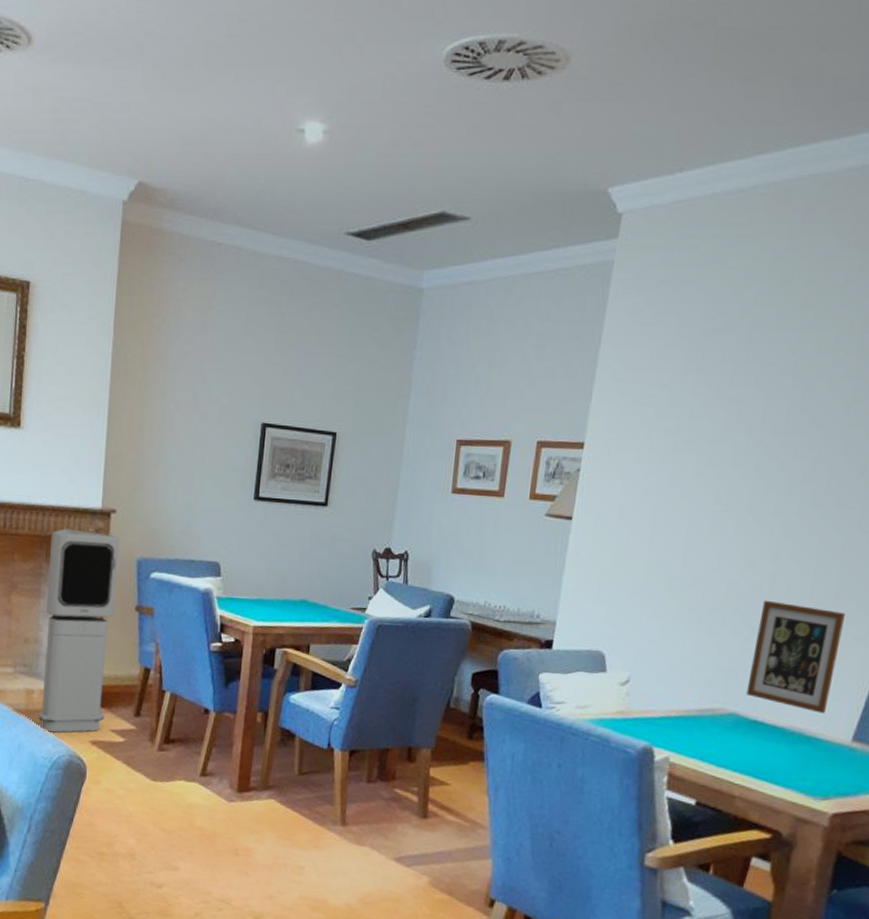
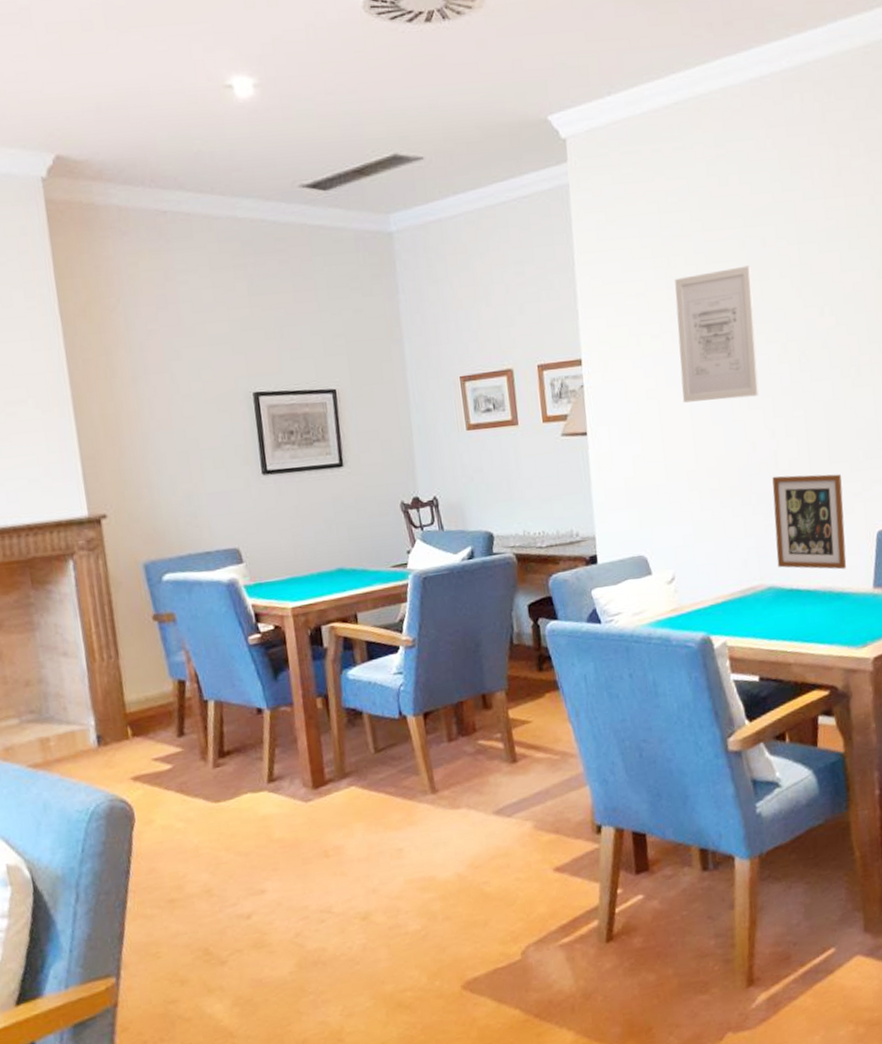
air purifier: present [37,528,119,733] -> none [33,542,142,781]
wall art: none [683,372,797,513] -> present [675,265,759,403]

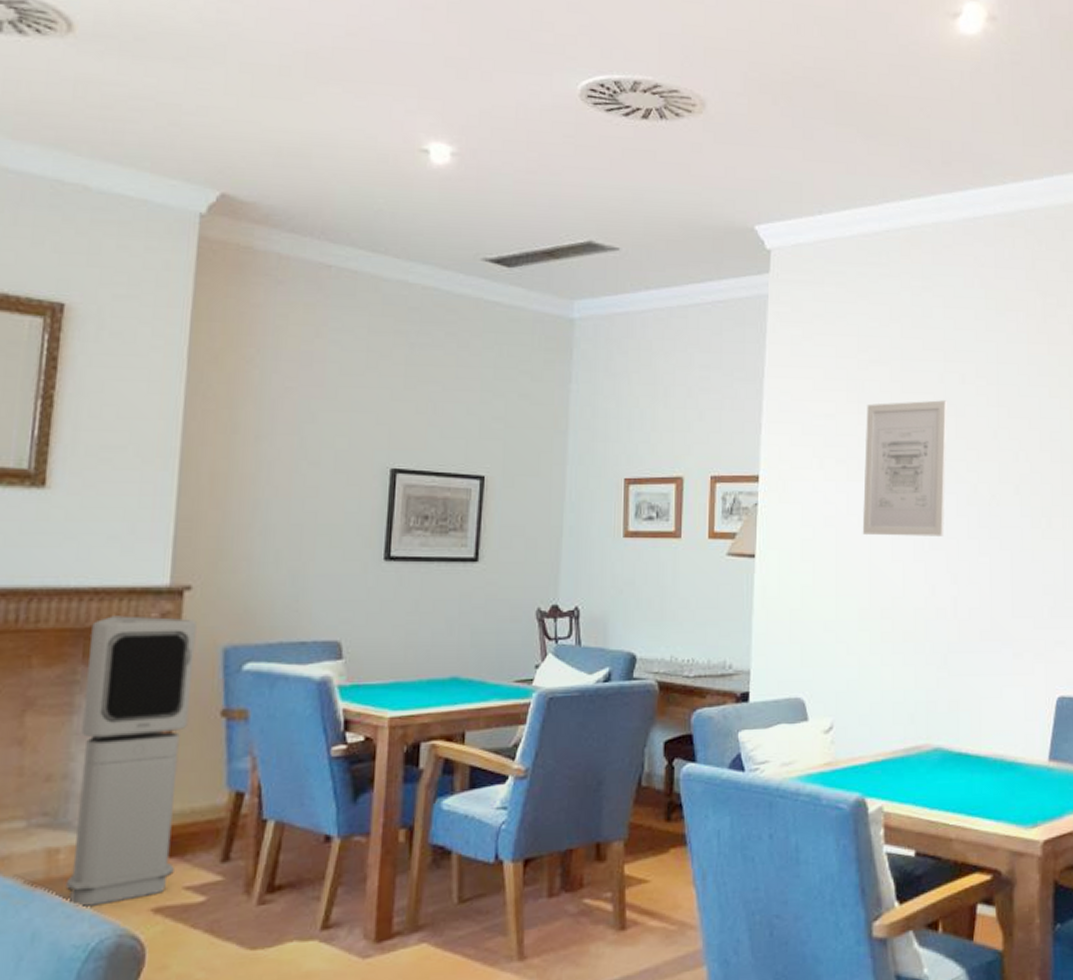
air purifier: none [33,542,142,781] -> present [65,615,197,907]
picture frame: present [772,474,847,570] -> none [947,625,1023,736]

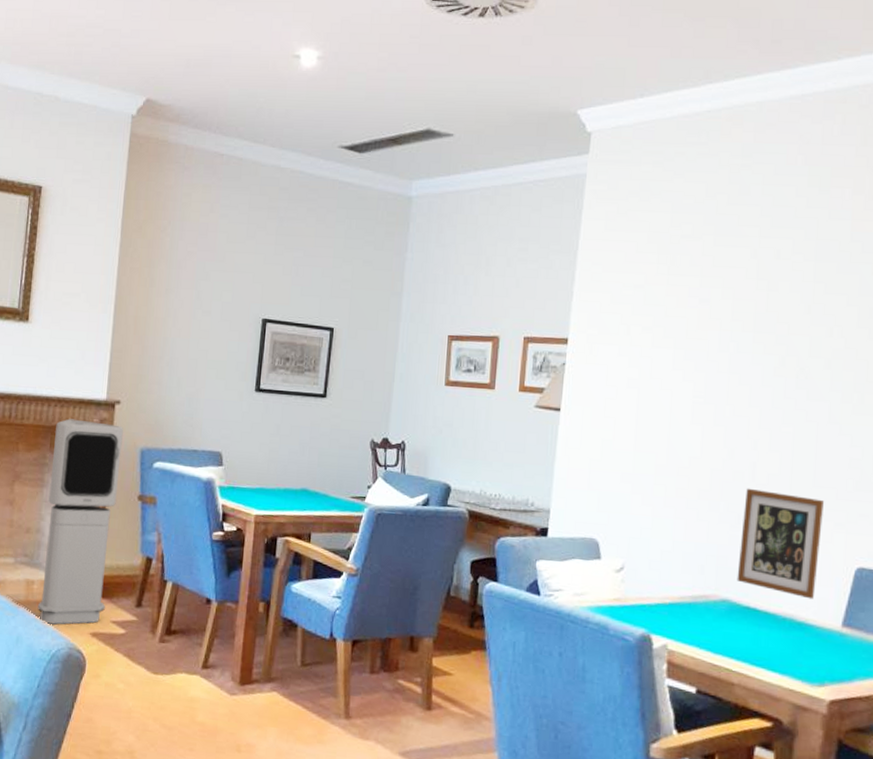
wall art: present [862,400,947,536] -> none [664,274,759,404]
picture frame: none [947,625,1023,736] -> present [737,488,824,600]

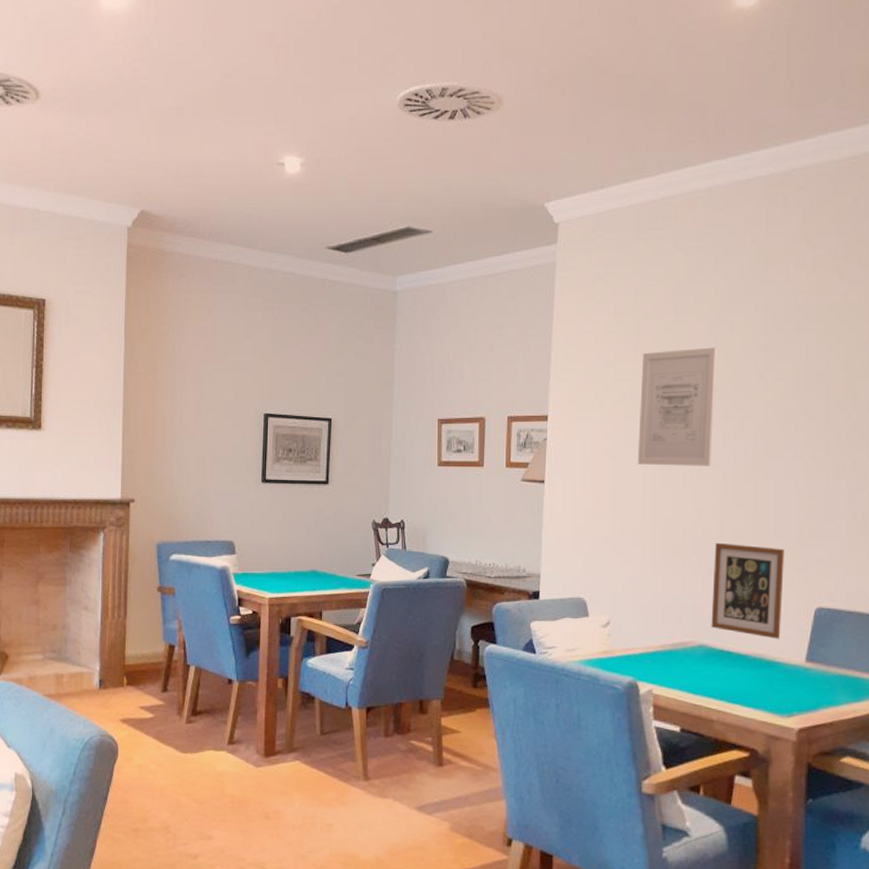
air purifier: present [37,418,123,625] -> none [68,519,139,714]
wall art: none [664,274,759,404] -> present [637,347,717,466]

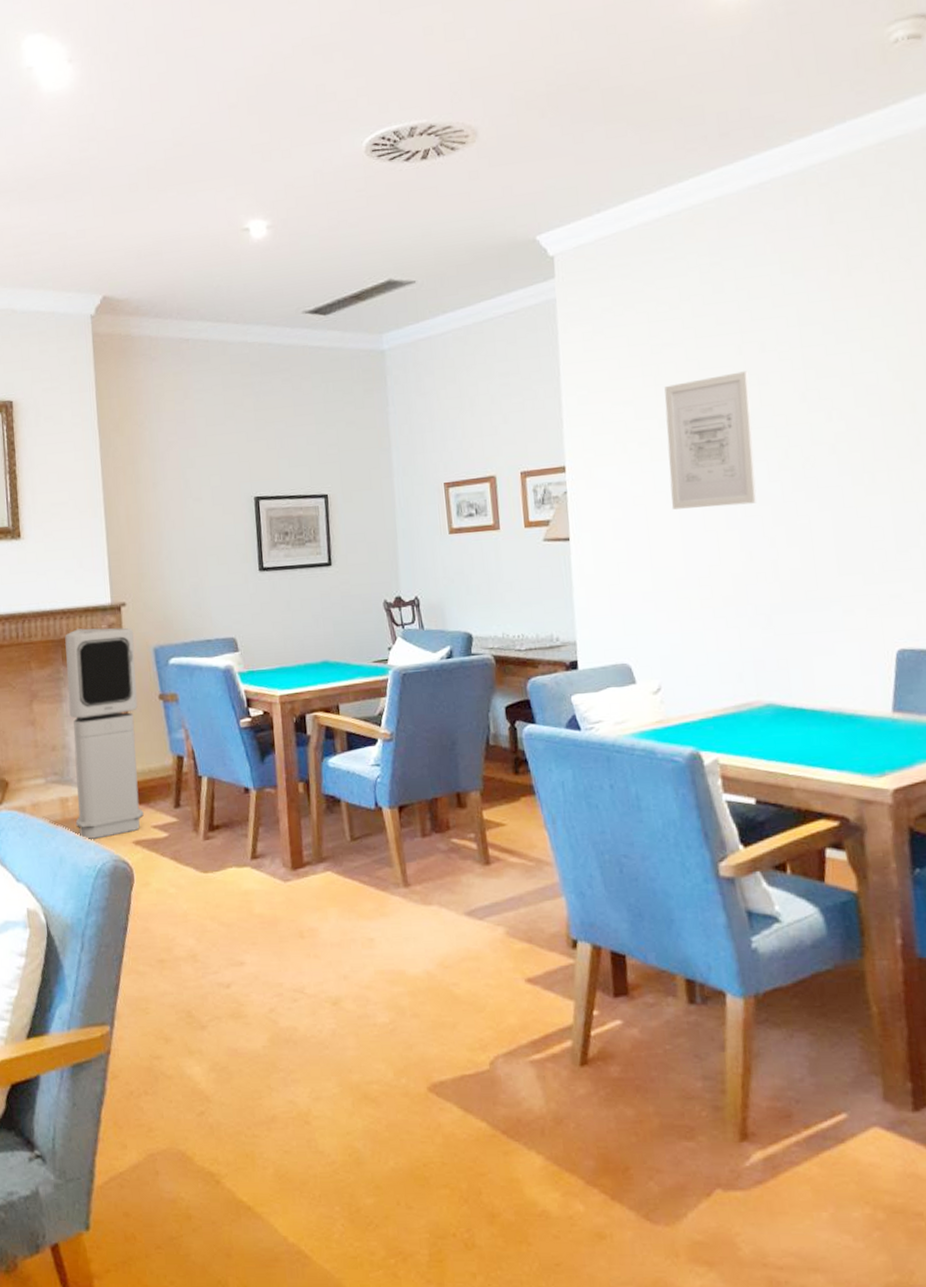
air purifier: none [68,519,139,714] -> present [65,627,144,839]
picture frame: present [711,542,784,639] -> none [771,586,860,690]

